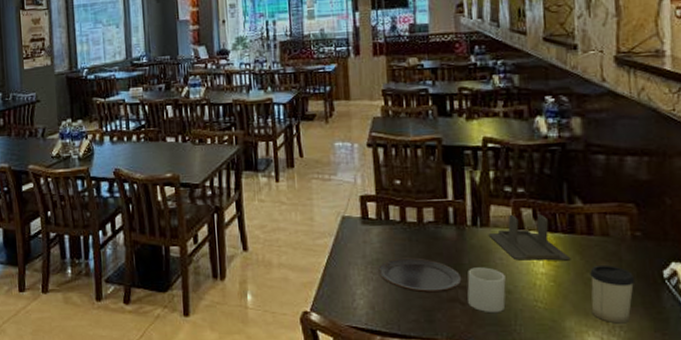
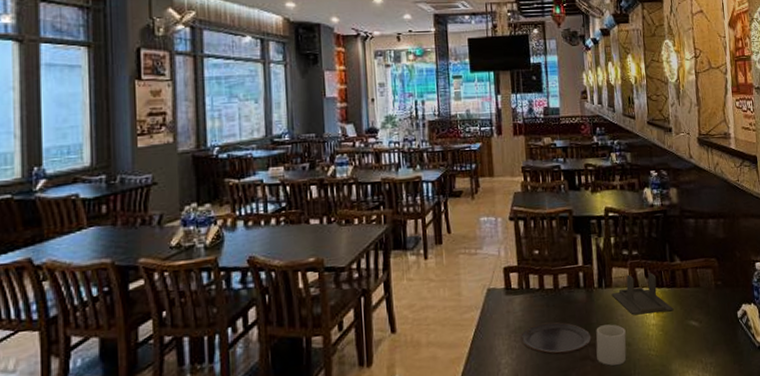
cup: present [590,264,635,324] -> none [688,311,719,362]

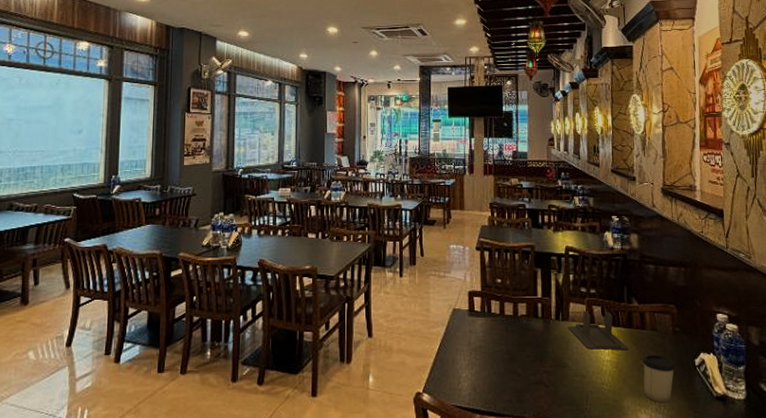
plate: present [521,322,592,355] -> none [480,345,546,376]
cup: present [596,324,627,366] -> none [550,355,580,395]
cup: none [688,311,719,362] -> present [643,354,675,403]

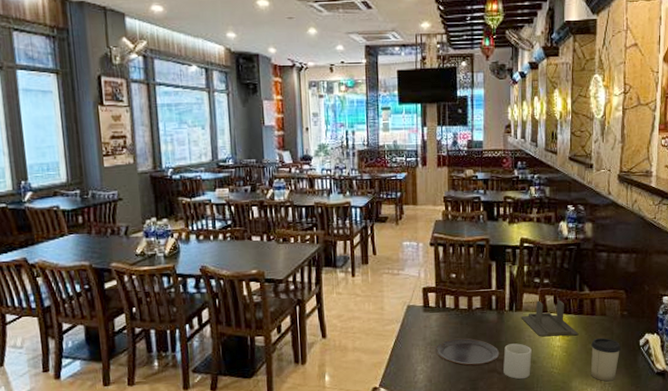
plate: none [480,345,546,376] -> present [436,338,500,366]
cup: none [550,355,580,395] -> present [503,343,532,380]

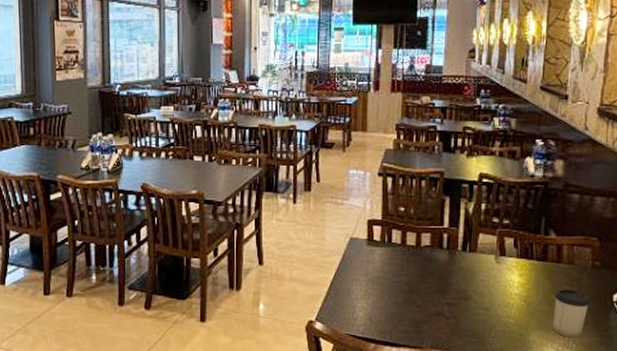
plate: present [436,338,500,366] -> none [378,276,449,308]
cup: present [503,343,532,380] -> none [452,287,485,327]
napkin holder: present [521,300,579,337] -> none [475,242,541,284]

